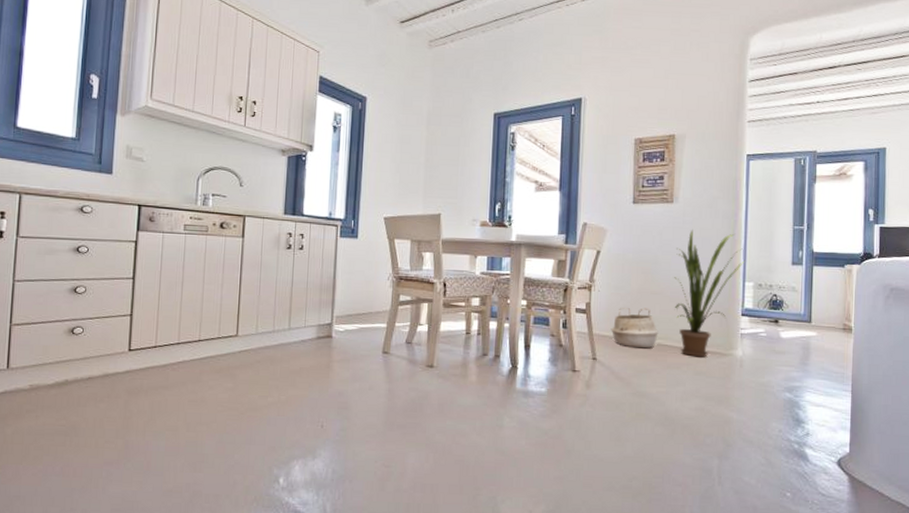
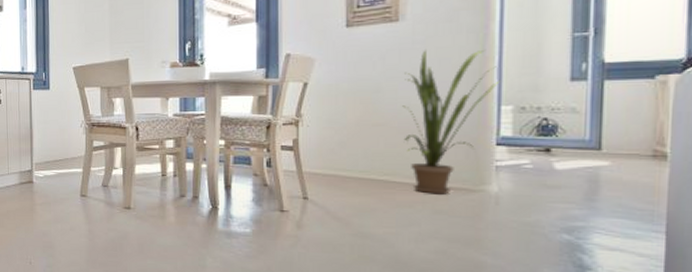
woven basket: present [610,308,658,349] -> none [324,141,384,186]

